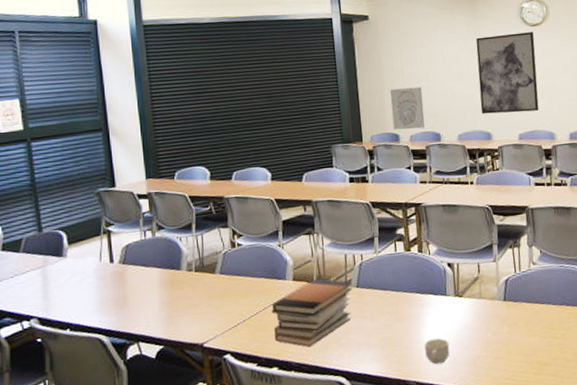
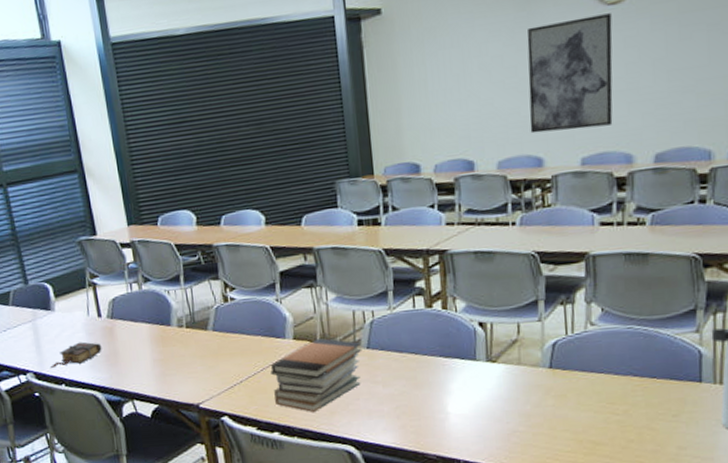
book: none [56,286,111,314] -> present [50,342,102,369]
wall art: present [389,87,425,130] -> none [408,100,454,159]
cup: present [424,338,450,365] -> none [447,409,479,438]

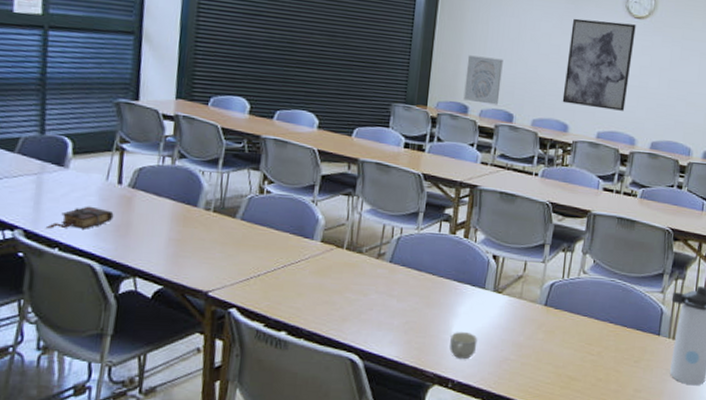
book stack: present [270,338,362,412] -> none [289,245,386,316]
wall art: none [408,100,454,159] -> present [463,55,503,105]
cup: none [447,409,479,438] -> present [449,332,478,360]

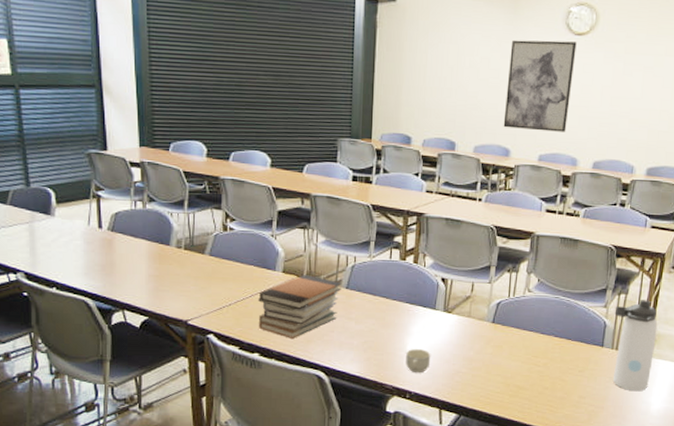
book: present [45,206,114,229] -> none [42,249,99,271]
book stack: none [289,245,386,316] -> present [258,275,342,339]
wall art: present [463,55,503,105] -> none [406,85,443,134]

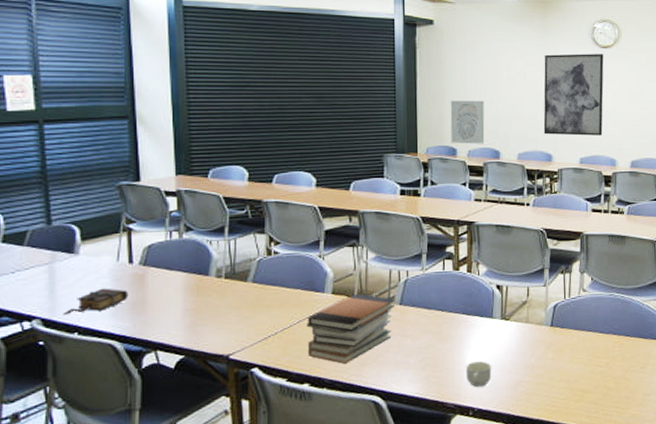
book: none [42,249,99,271] -> present [62,288,128,316]
wall art: none [406,85,443,134] -> present [450,100,485,144]

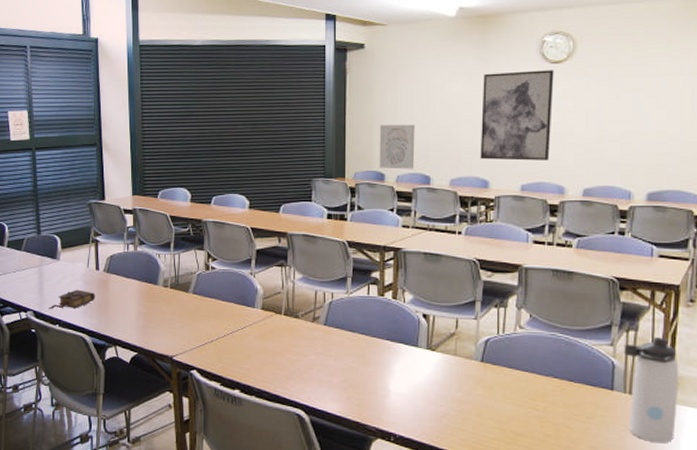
book stack: present [307,294,395,364] -> none [238,312,320,376]
cup: present [466,361,492,388] -> none [389,388,415,415]

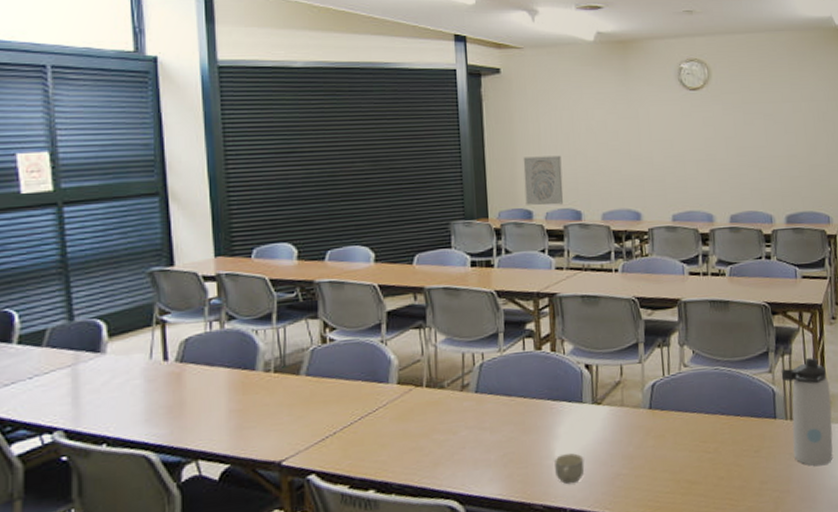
book: present [48,289,95,310] -> none [88,390,164,425]
cup: none [389,388,415,415] -> present [555,453,585,485]
wall art: present [480,70,554,161] -> none [626,97,697,191]

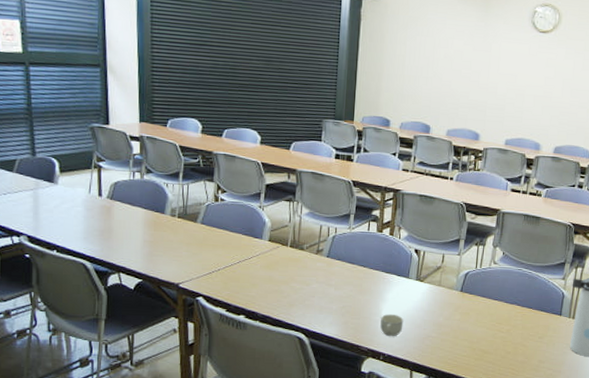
wall art: present [523,155,564,206] -> none [385,73,420,118]

